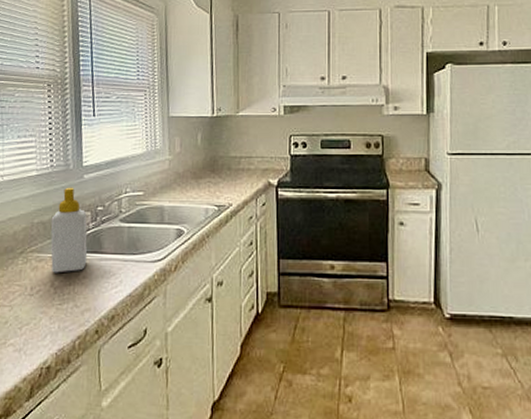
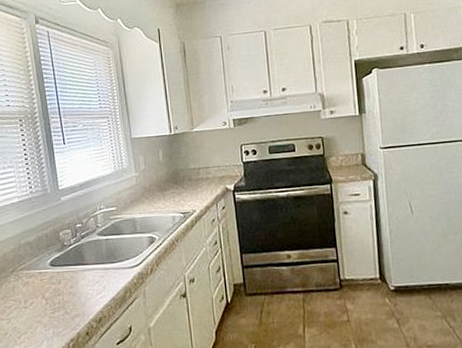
soap bottle: present [50,187,88,273] -> none [36,209,72,286]

